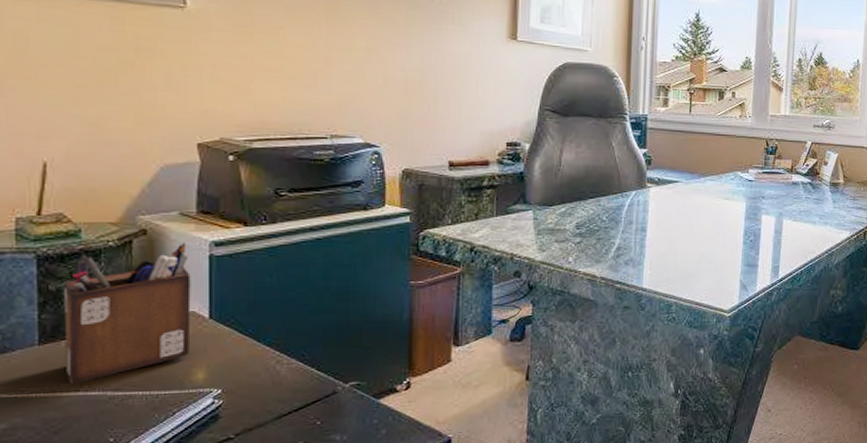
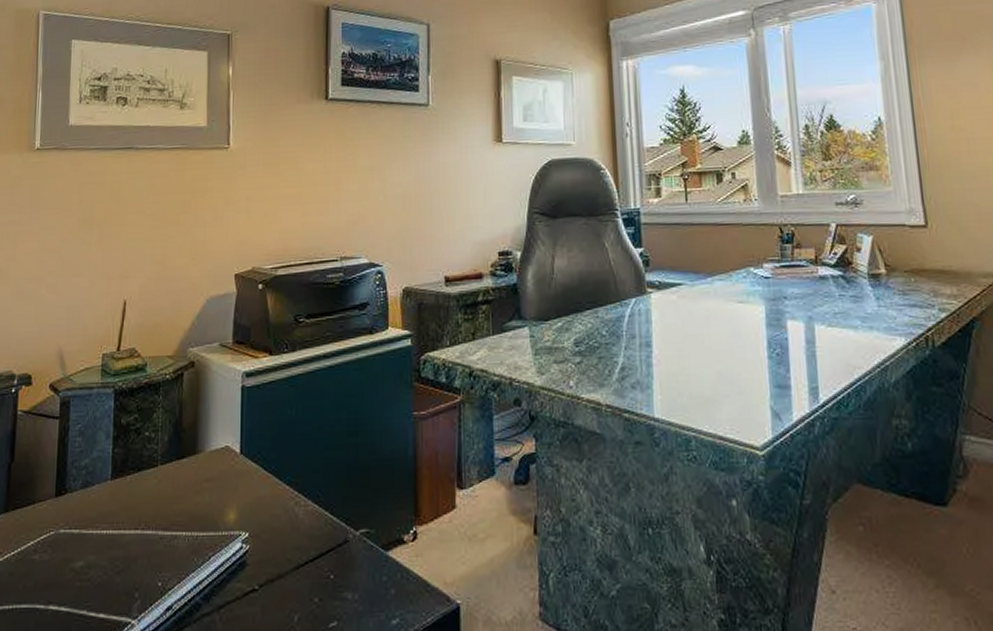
desk organizer: present [63,242,191,385] -> none [129,373,227,522]

